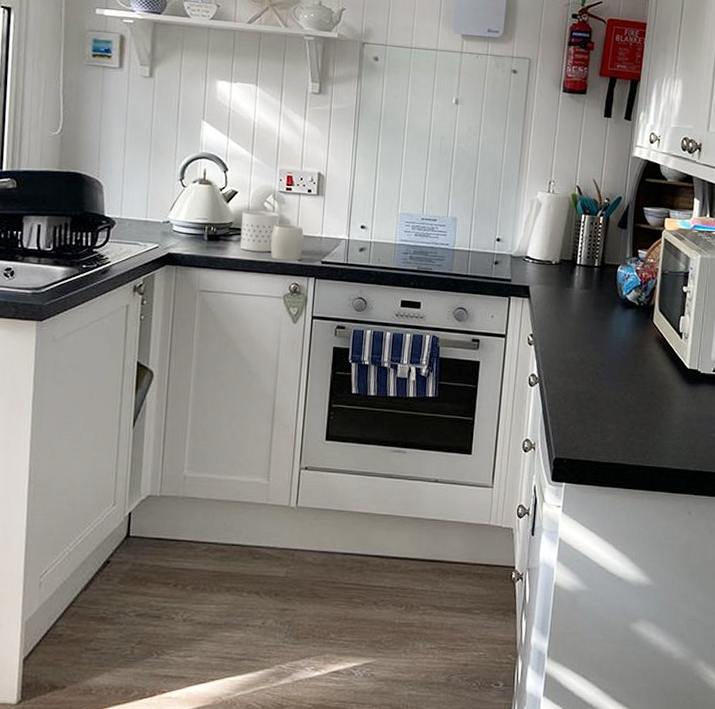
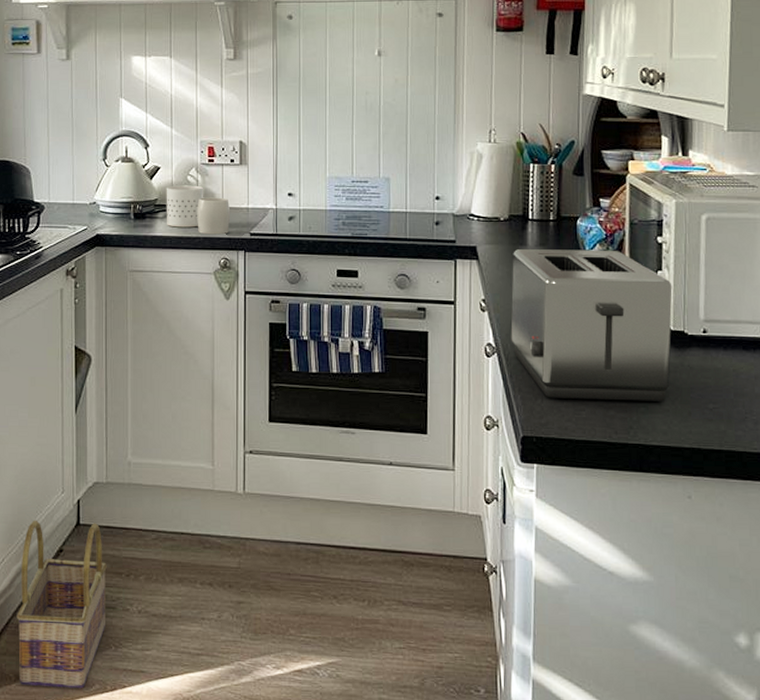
basket: none [54,532,155,696] -> present [16,520,107,689]
toaster: none [552,290,692,430] -> present [511,248,673,401]

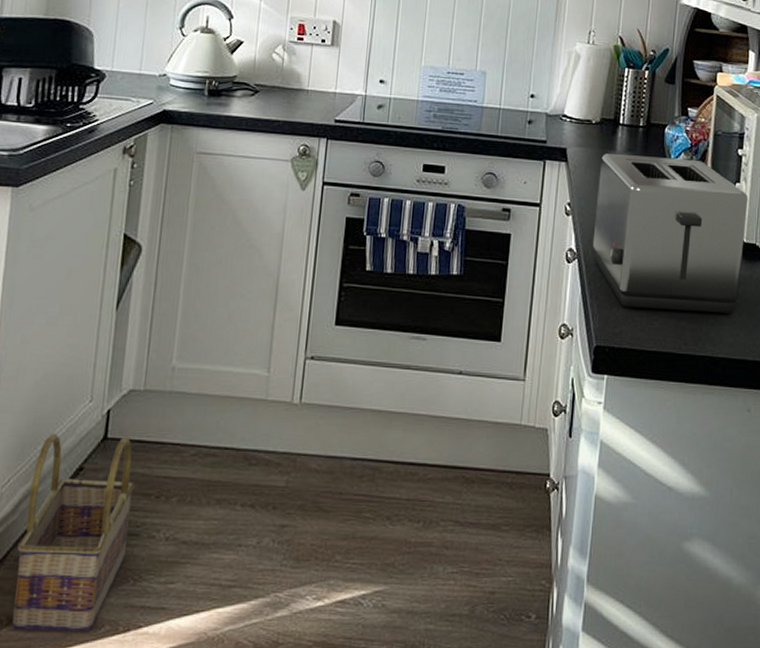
mug: present [166,185,204,228] -> none [243,62,290,110]
mug: present [197,197,231,235] -> none [278,77,316,120]

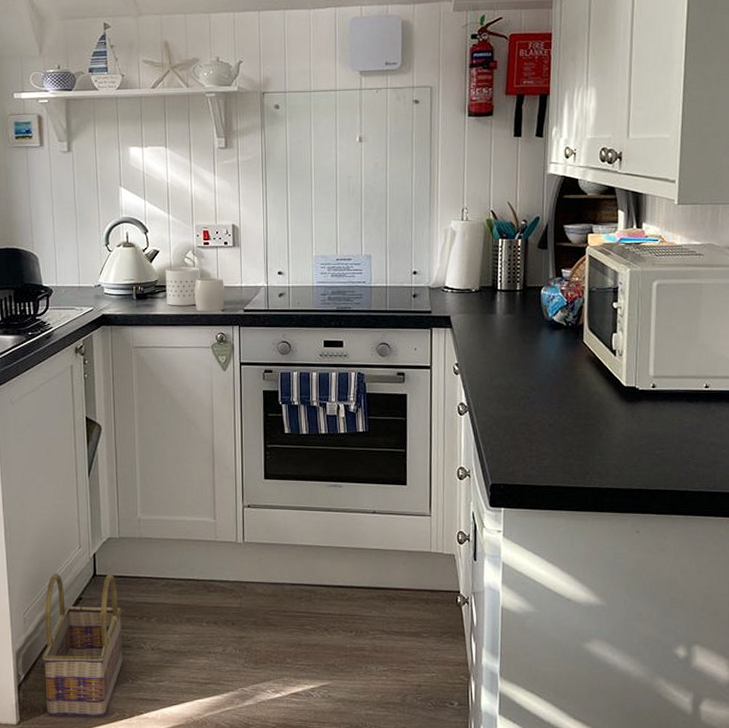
mug: none [243,62,290,110] -> present [165,267,201,306]
mug: none [278,77,316,120] -> present [194,277,226,312]
toaster: present [592,152,748,313] -> none [481,315,626,450]

